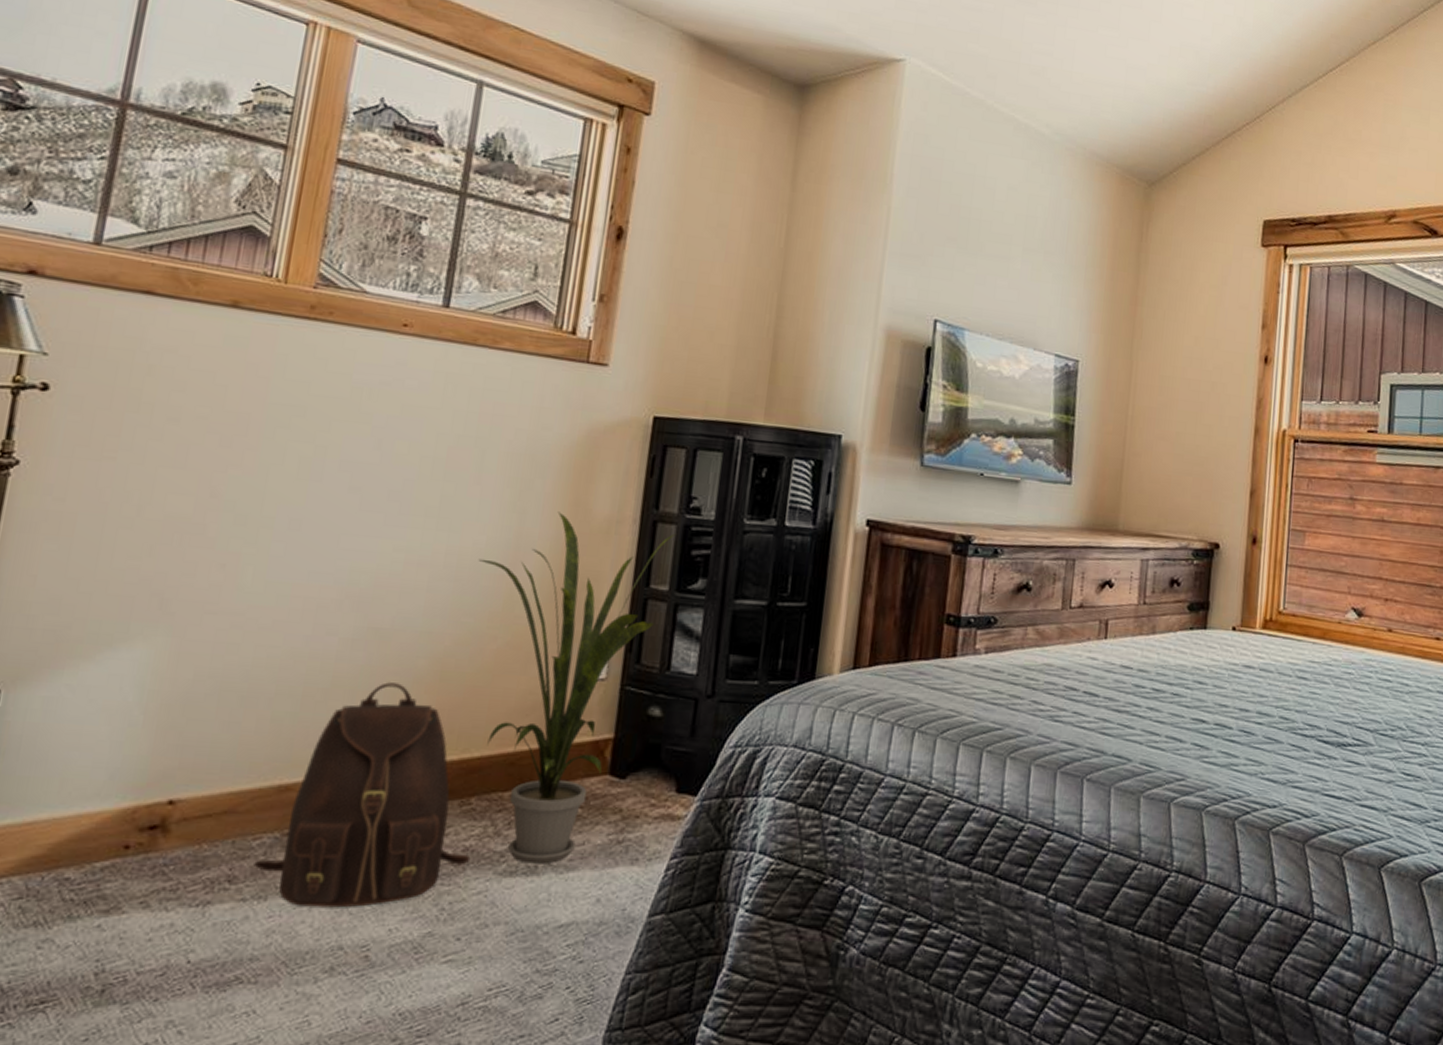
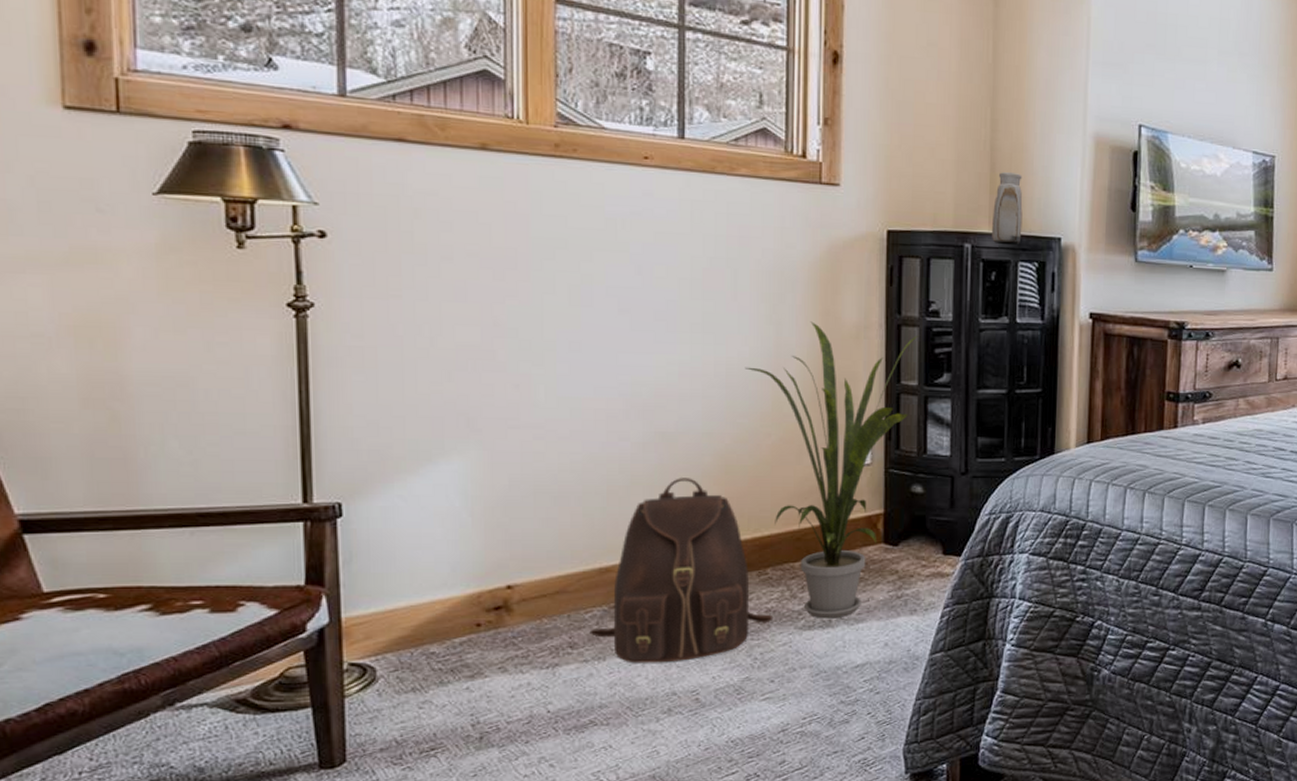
vase: none [766,361,805,441] -> present [992,172,1023,245]

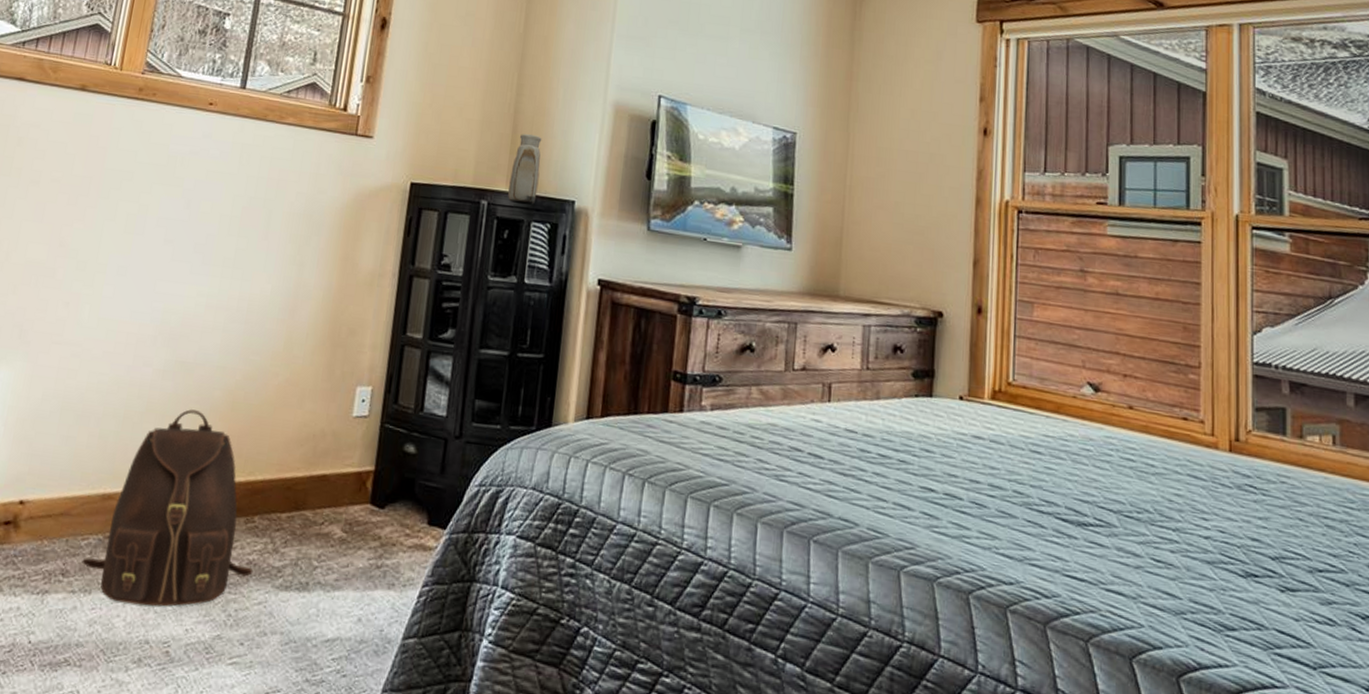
house plant: present [744,321,919,619] -> none [264,265,429,582]

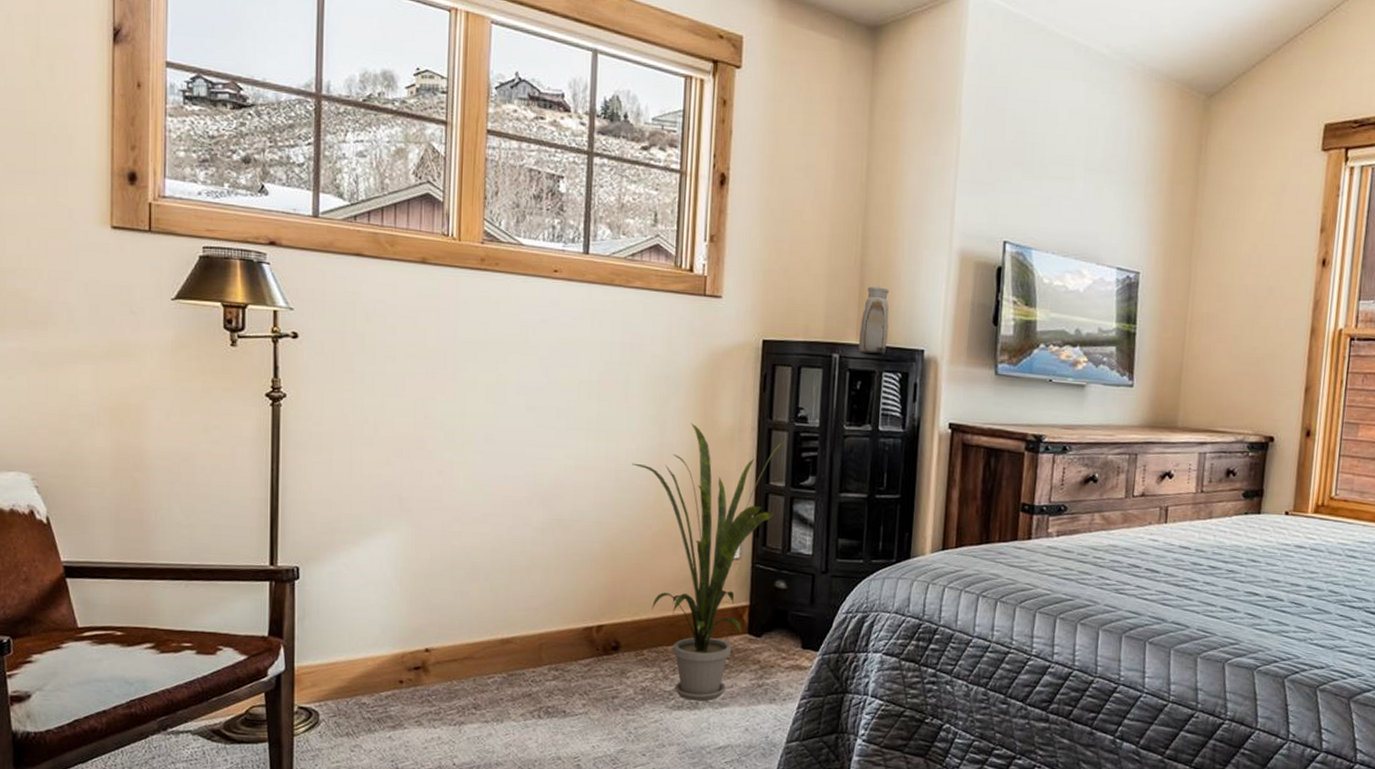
backpack: present [82,409,254,607] -> none [491,561,647,729]
house plant: none [264,265,429,582] -> present [631,423,788,701]

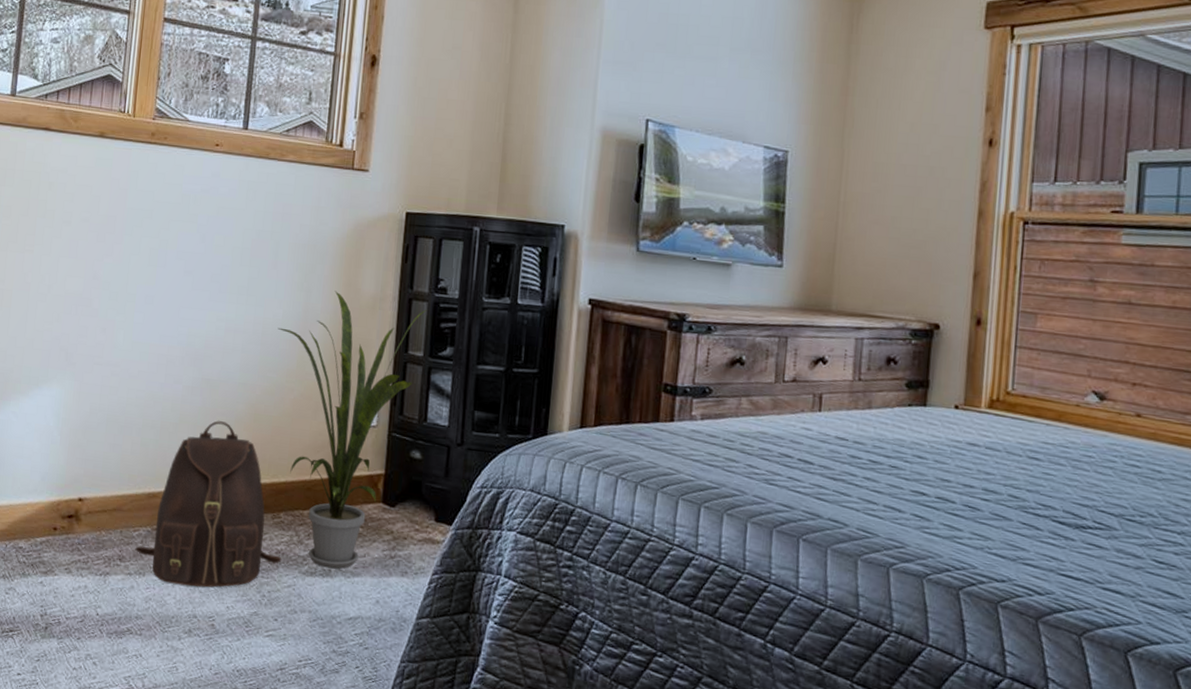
backpack: none [491,561,647,729] -> present [135,420,282,588]
vase: present [859,286,890,356] -> none [499,162,531,231]

